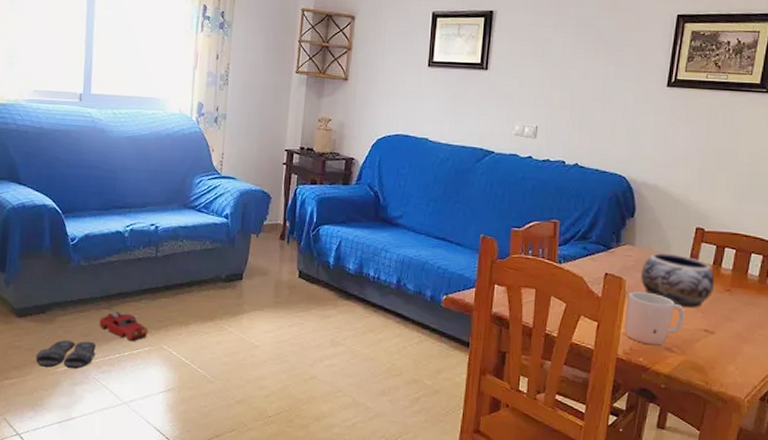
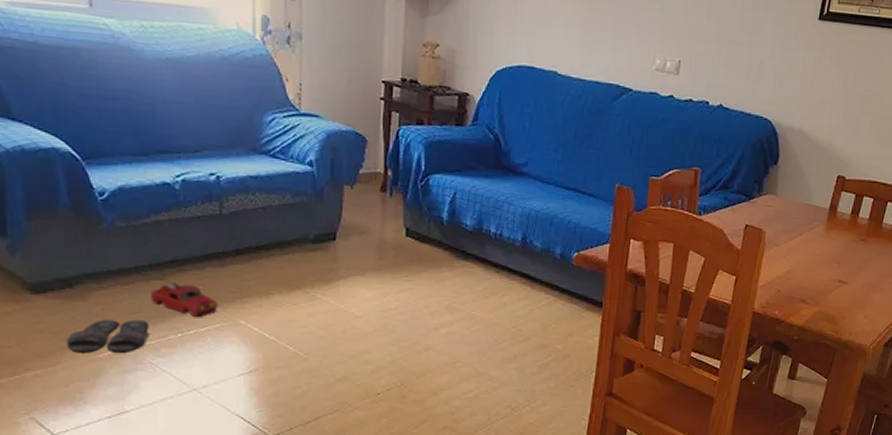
mug: present [624,291,685,346] -> none [761,243,822,298]
decorative bowl: present [641,252,715,307] -> none [780,202,852,258]

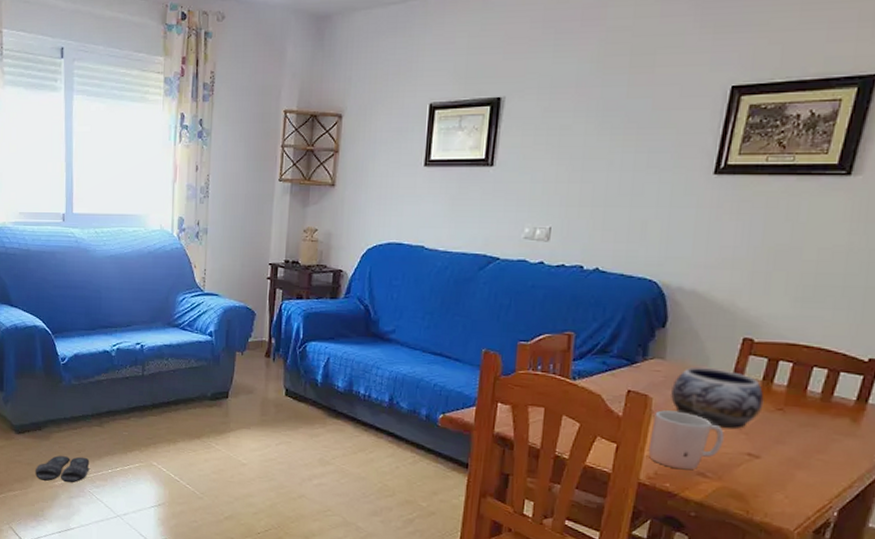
toy car: present [151,282,218,318] -> none [91,429,138,458]
mug: none [761,243,822,298] -> present [648,410,725,470]
decorative bowl: none [780,202,852,258] -> present [671,367,764,428]

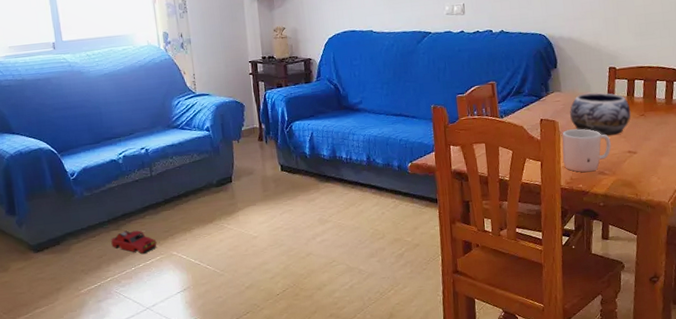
slippers: present [36,456,91,482] -> none [60,261,114,292]
toy car: none [91,429,138,458] -> present [111,230,157,254]

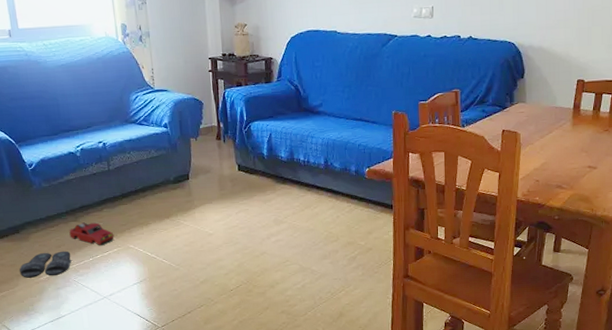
slippers: none [60,261,114,292] -> present [19,251,73,278]
mug: present [562,128,611,173] -> none [521,141,572,186]
decorative bowl: present [570,92,632,136] -> none [533,105,595,150]

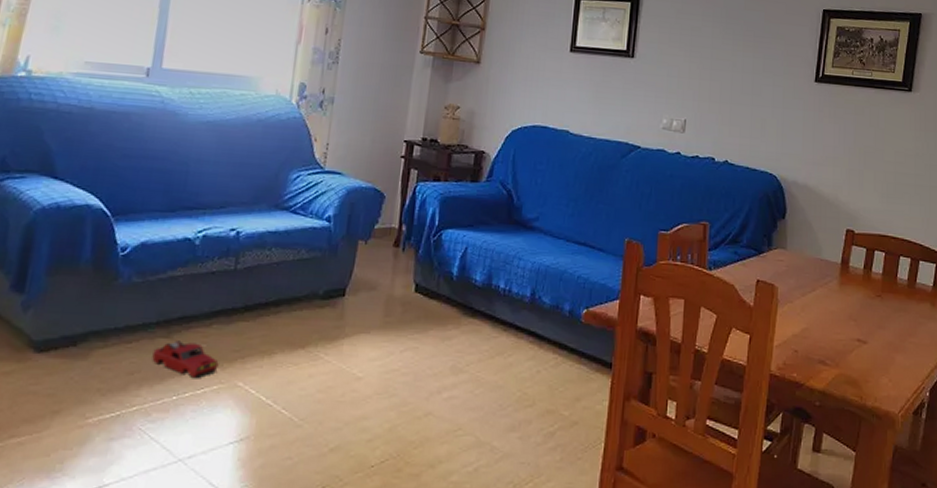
slippers: present [19,251,73,278] -> none [58,380,146,418]

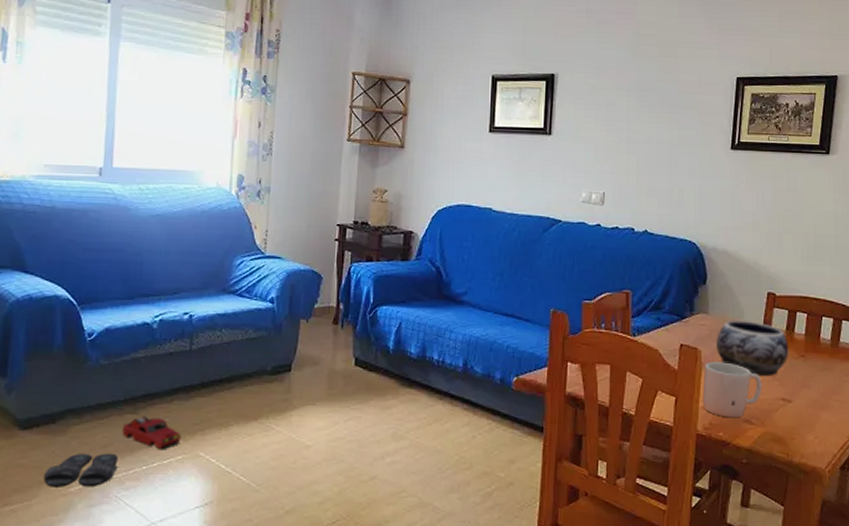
slippers: none [58,380,146,418] -> present [44,453,119,487]
mug: none [777,299,838,359] -> present [702,362,762,418]
decorative bowl: none [793,256,866,315] -> present [716,320,789,375]

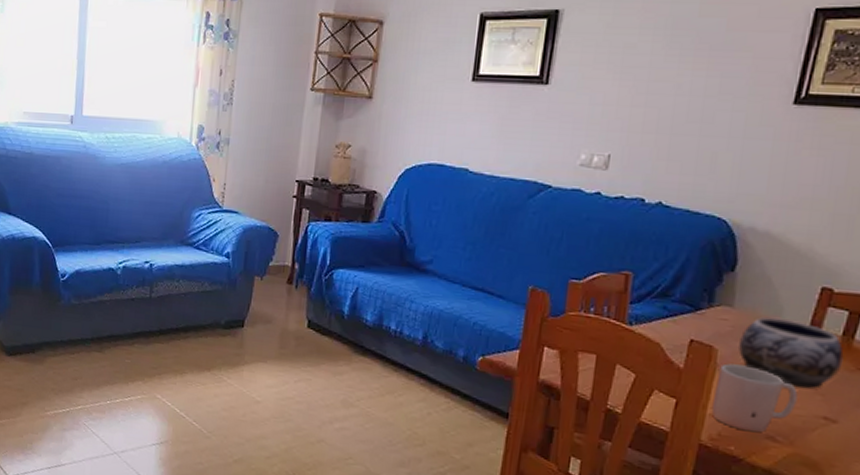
slippers: present [44,453,119,487] -> none [26,382,87,413]
toy car: present [122,416,181,450] -> none [90,355,141,389]

